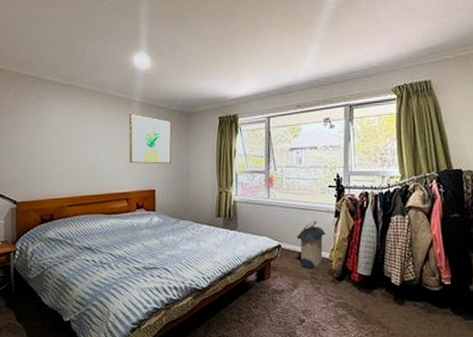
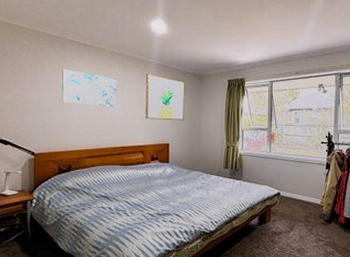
wall art: none [42,111,99,150] -> present [62,69,117,106]
laundry hamper: present [297,221,326,269] -> none [294,172,319,213]

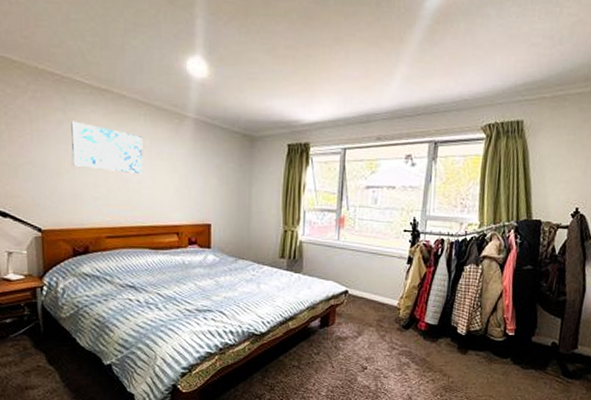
wall art: present [145,73,185,121] -> none [180,130,232,196]

